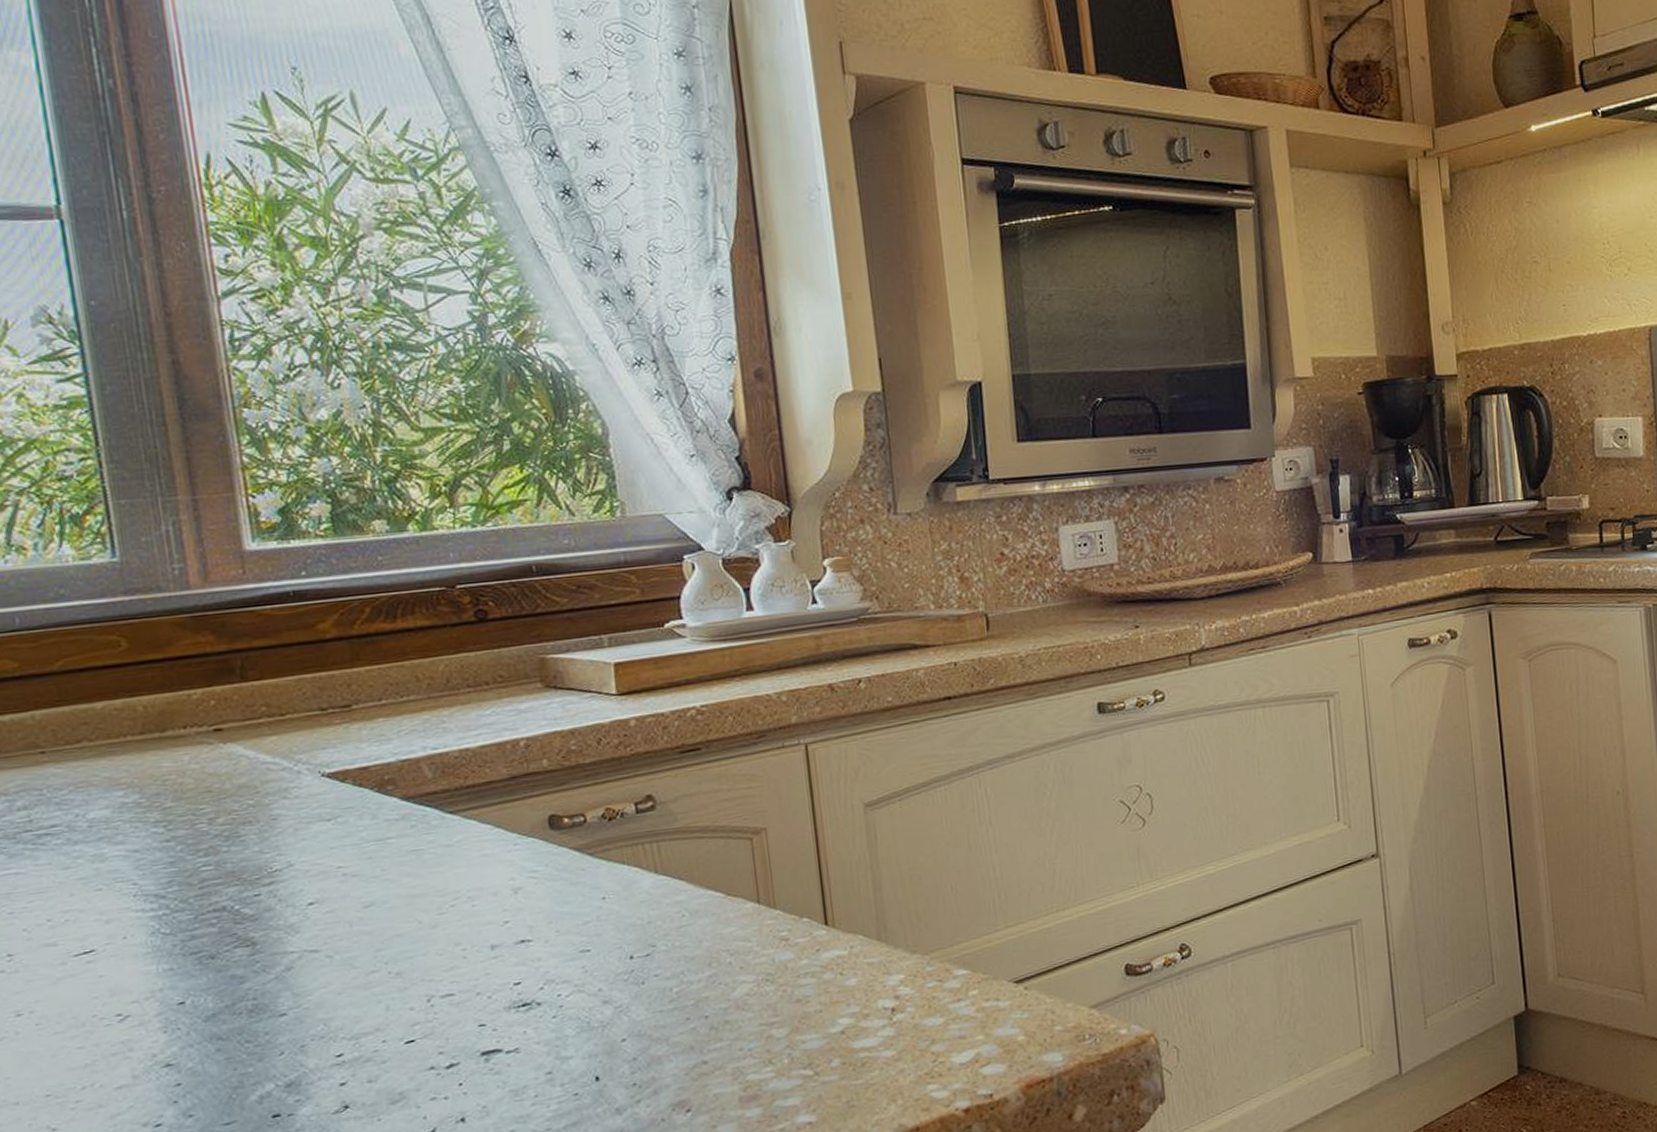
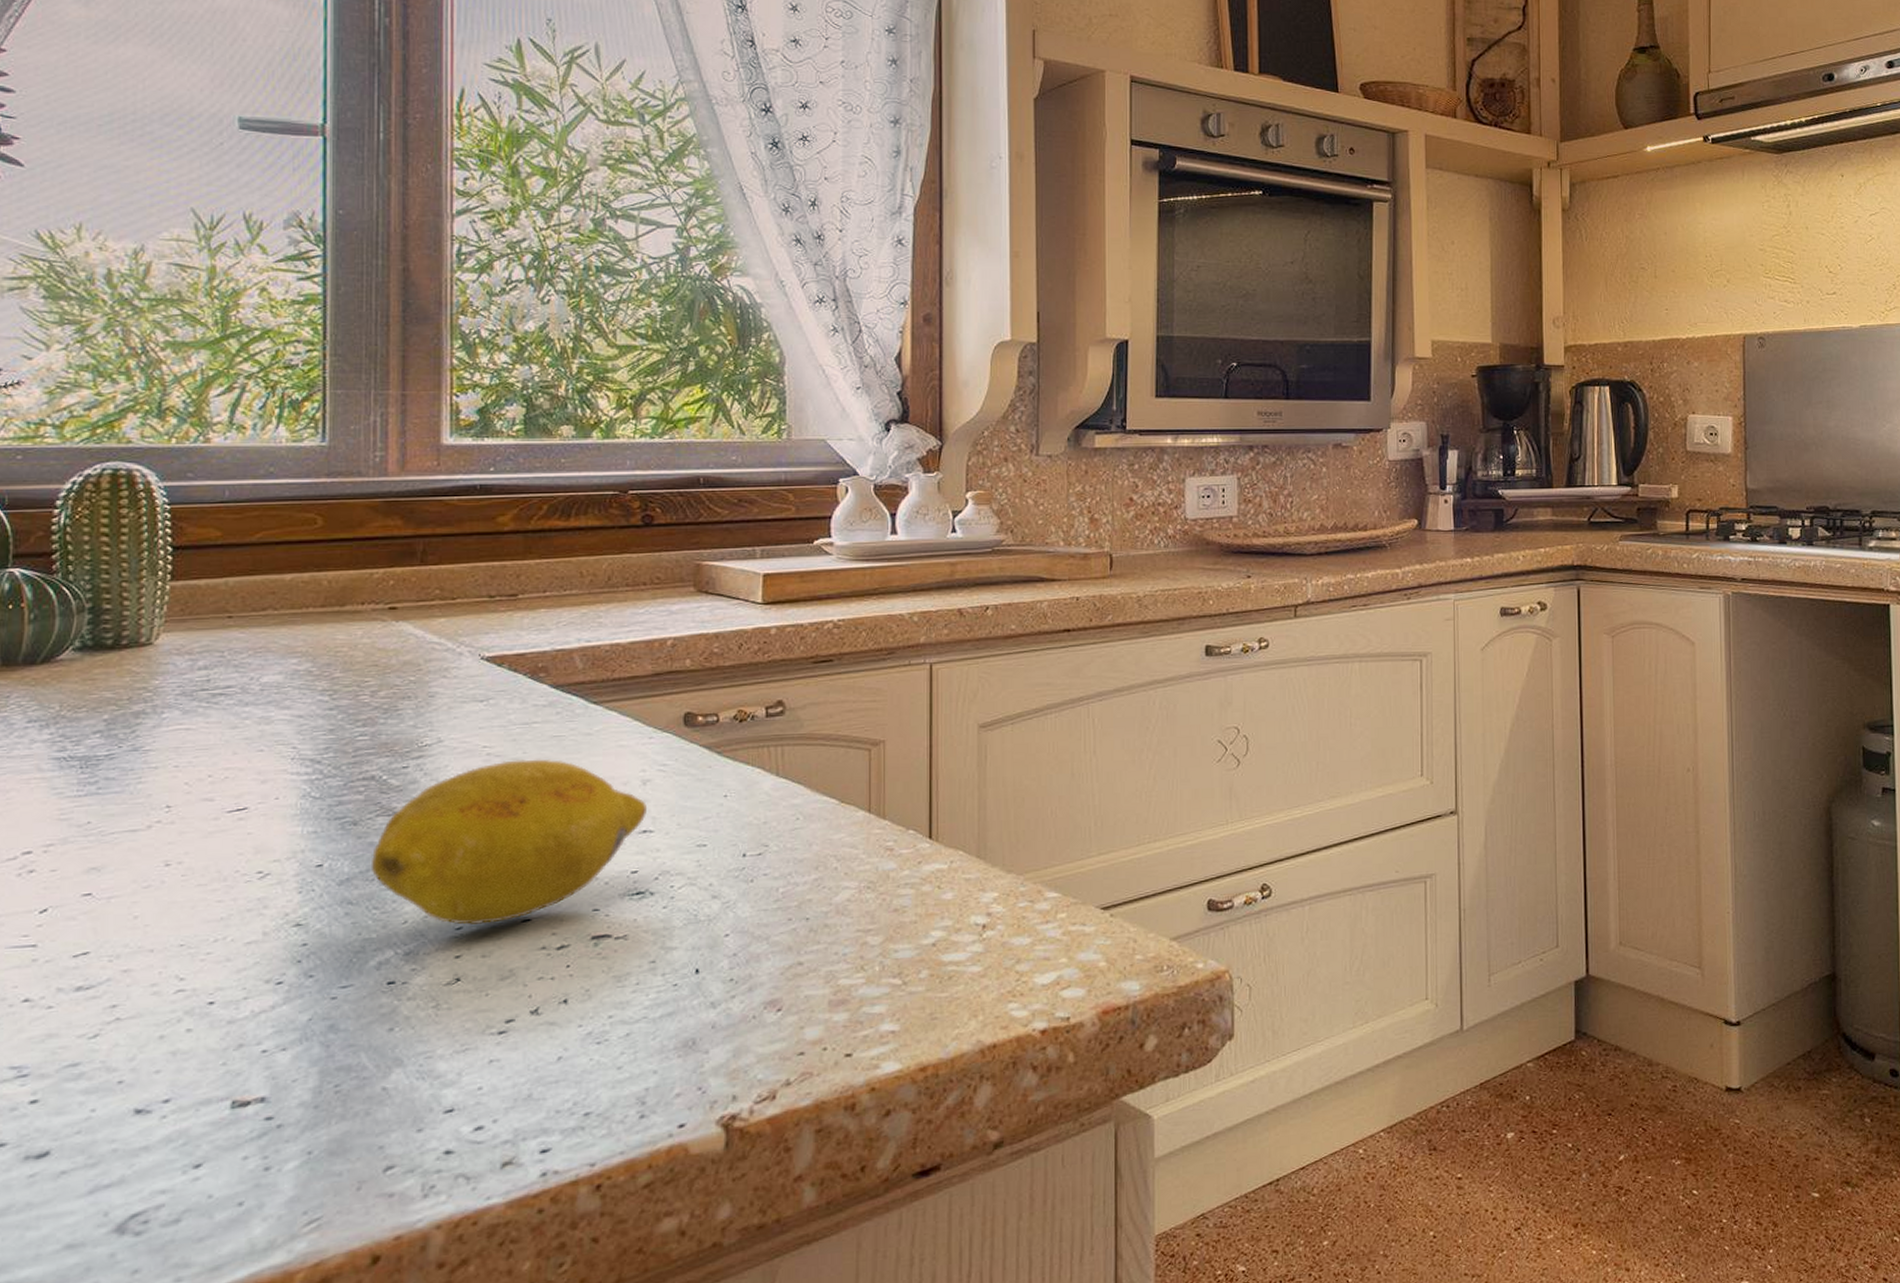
fruit: none [235,875,523,1051] -> present [370,759,648,925]

